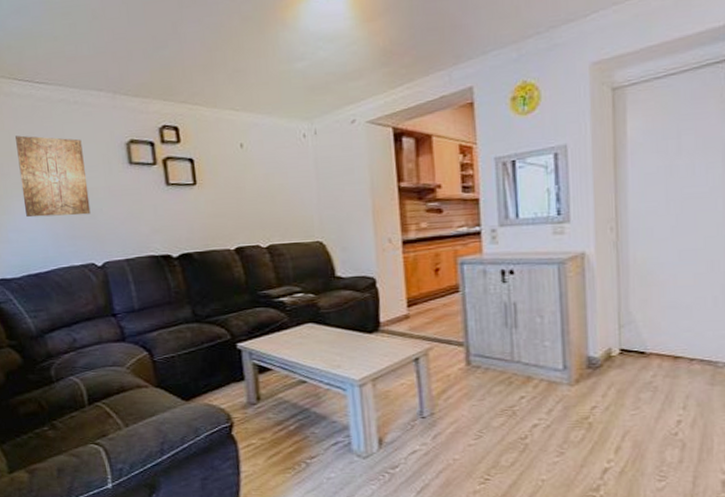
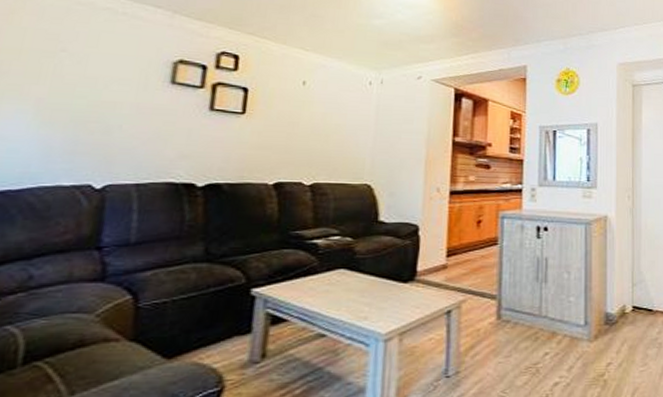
wall art: present [15,135,91,218] -> none [14,34,119,130]

